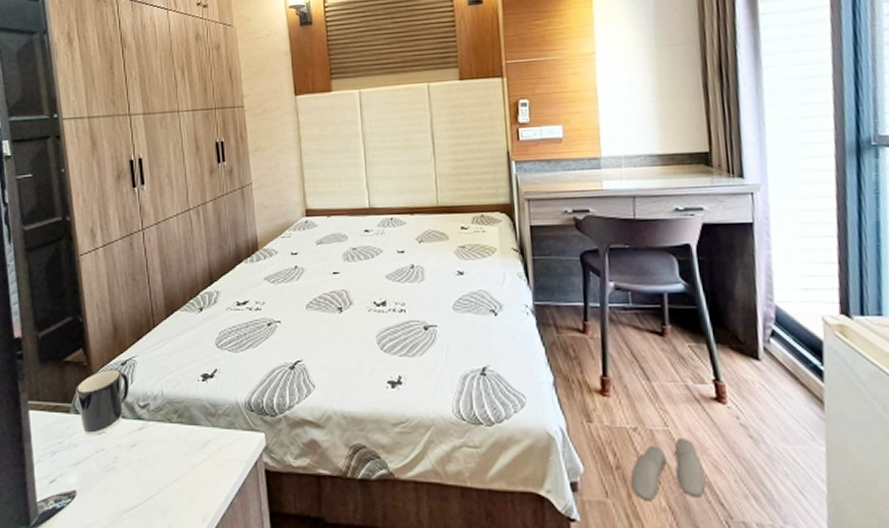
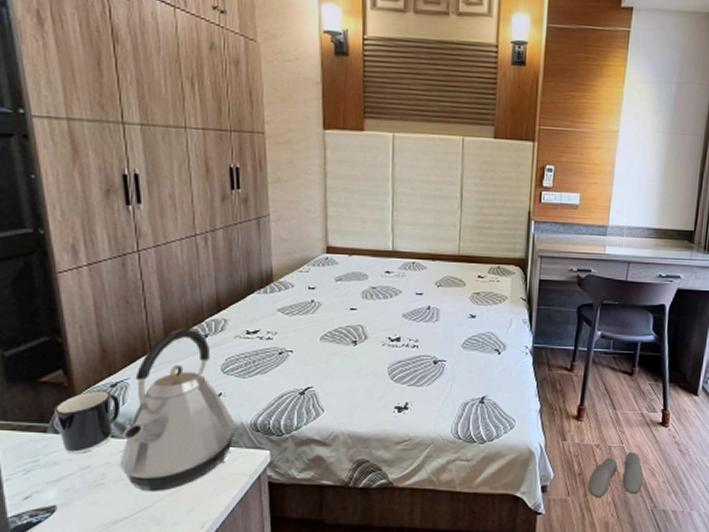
kettle: none [129,302,232,479] -> present [120,328,236,492]

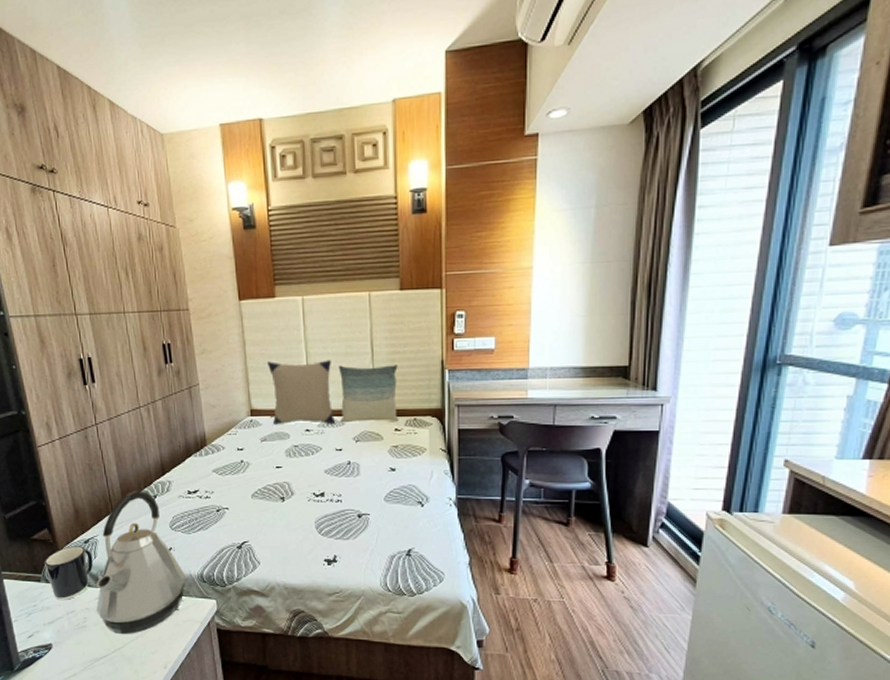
pillow: none [350,197,419,268] -> present [268,359,336,425]
pillow: none [423,207,486,268] -> present [338,365,399,423]
slippers: present [588,451,643,498] -> none [529,606,590,655]

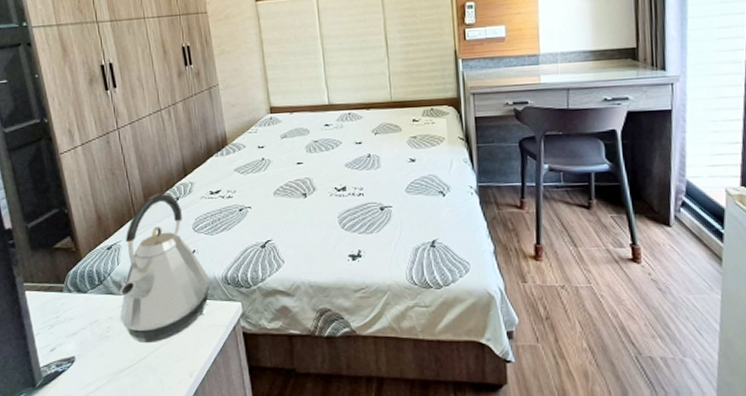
mug: present [44,546,94,601] -> none [67,253,117,311]
pillow: present [268,359,336,425] -> none [285,54,355,121]
pillow: present [338,365,399,423] -> none [354,57,416,117]

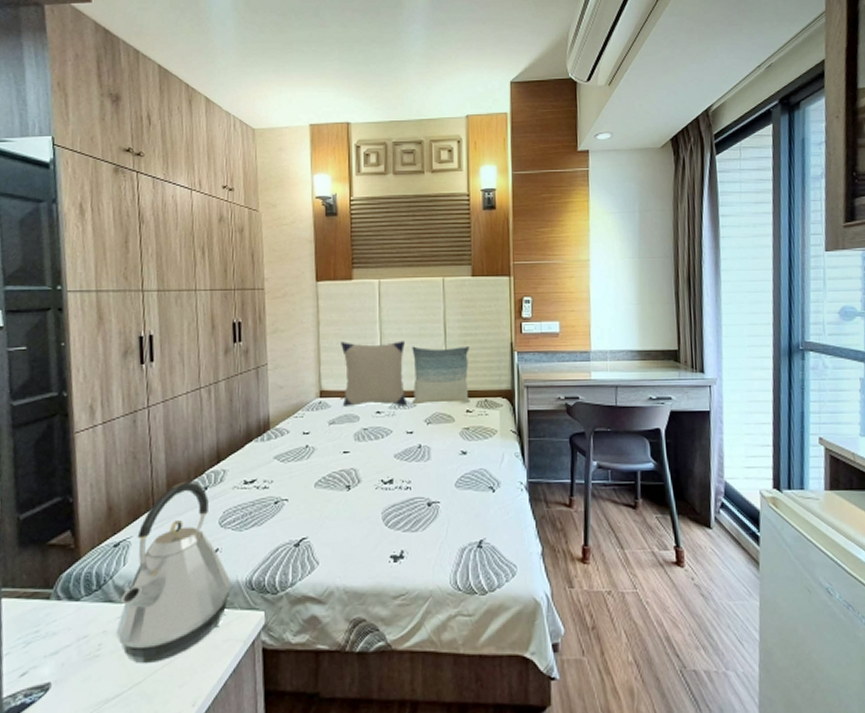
pillow: none [285,54,355,121] -> present [341,340,408,407]
pillow: none [354,57,416,117] -> present [412,346,470,405]

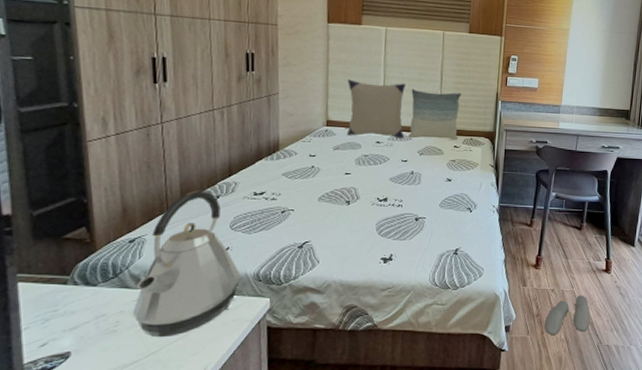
slippers: none [604,597,666,657] -> present [545,294,591,336]

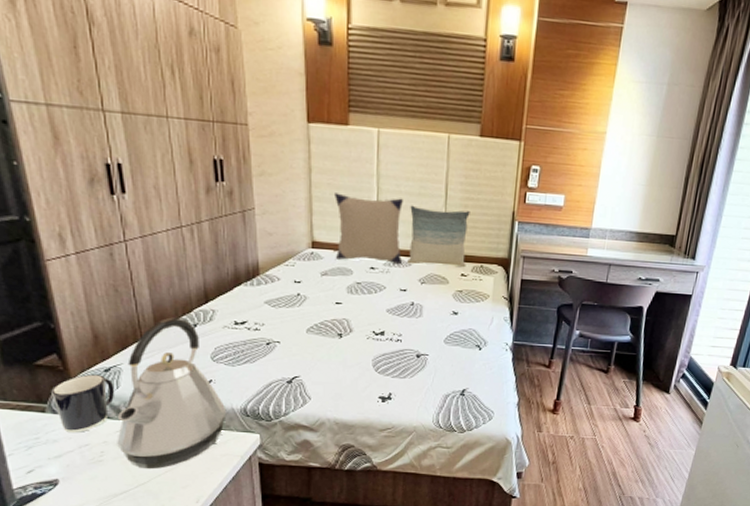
mug: none [75,245,137,304] -> present [51,374,115,434]
slippers: present [545,294,591,336] -> none [561,443,614,485]

